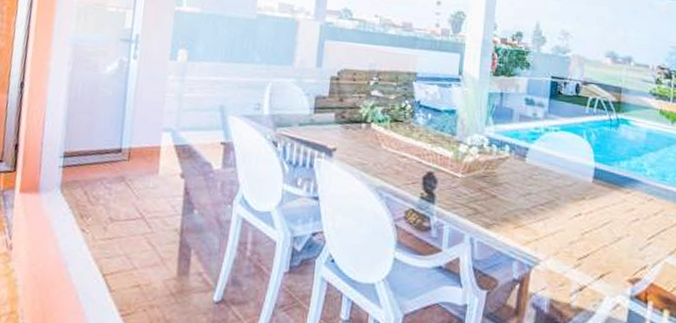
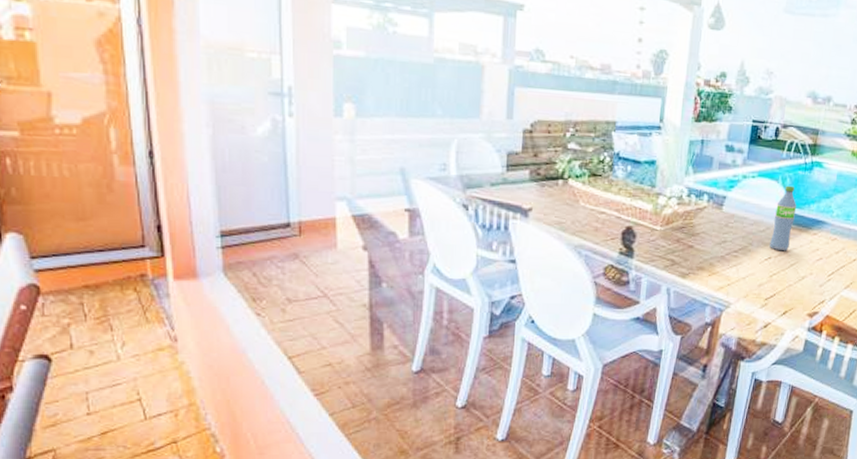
water bottle: none [579,140,605,209] -> present [770,185,797,251]

